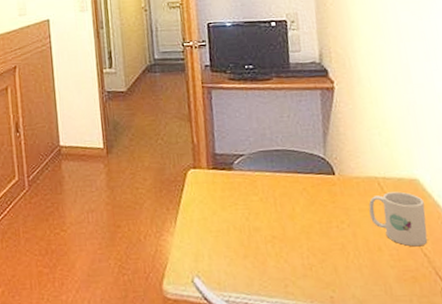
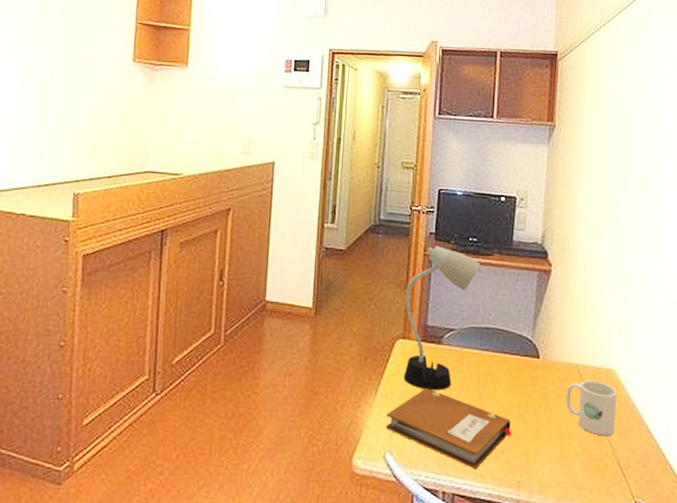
desk lamp: none [189,77,260,215] -> present [403,246,480,390]
notebook: none [189,213,318,288] -> present [386,388,512,470]

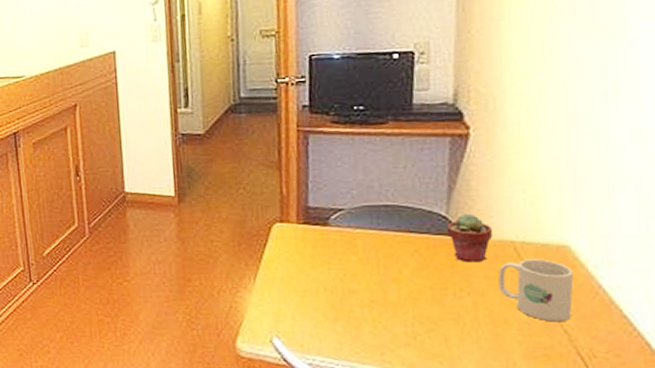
notebook: present [386,388,512,470] -> none [269,272,426,355]
desk lamp: present [403,246,480,390] -> none [279,120,370,274]
potted succulent: none [531,338,564,382] -> present [446,213,493,263]

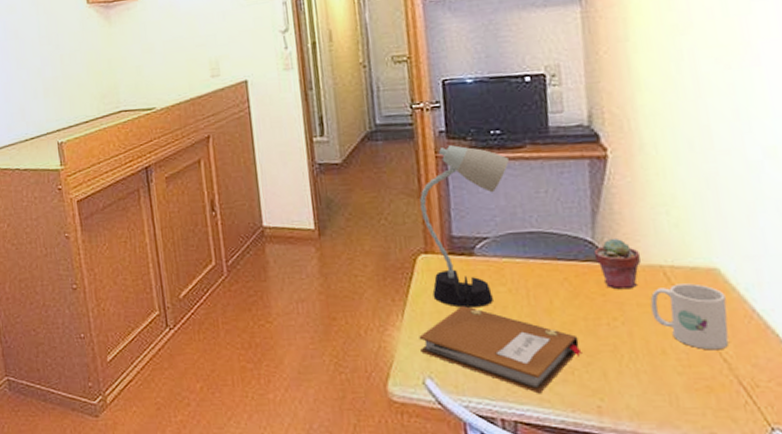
notebook: none [269,272,426,355] -> present [419,306,582,394]
desk lamp: none [279,120,370,274] -> present [420,145,509,308]

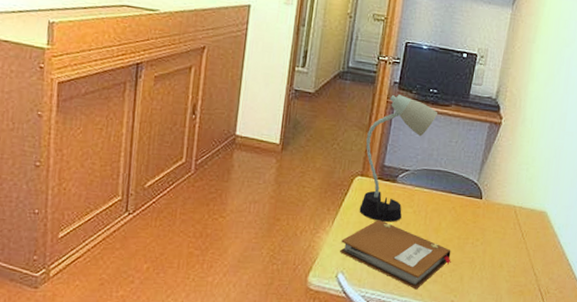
potted succulent: present [593,237,641,290] -> none [475,182,505,220]
mug: present [650,283,730,350] -> none [501,220,546,267]

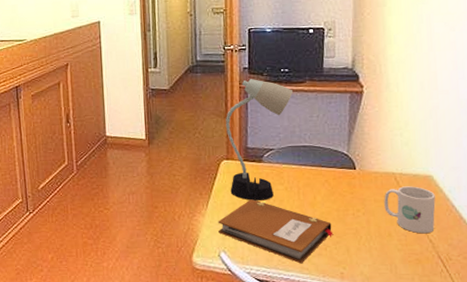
mug: none [501,220,546,267] -> present [384,186,436,234]

